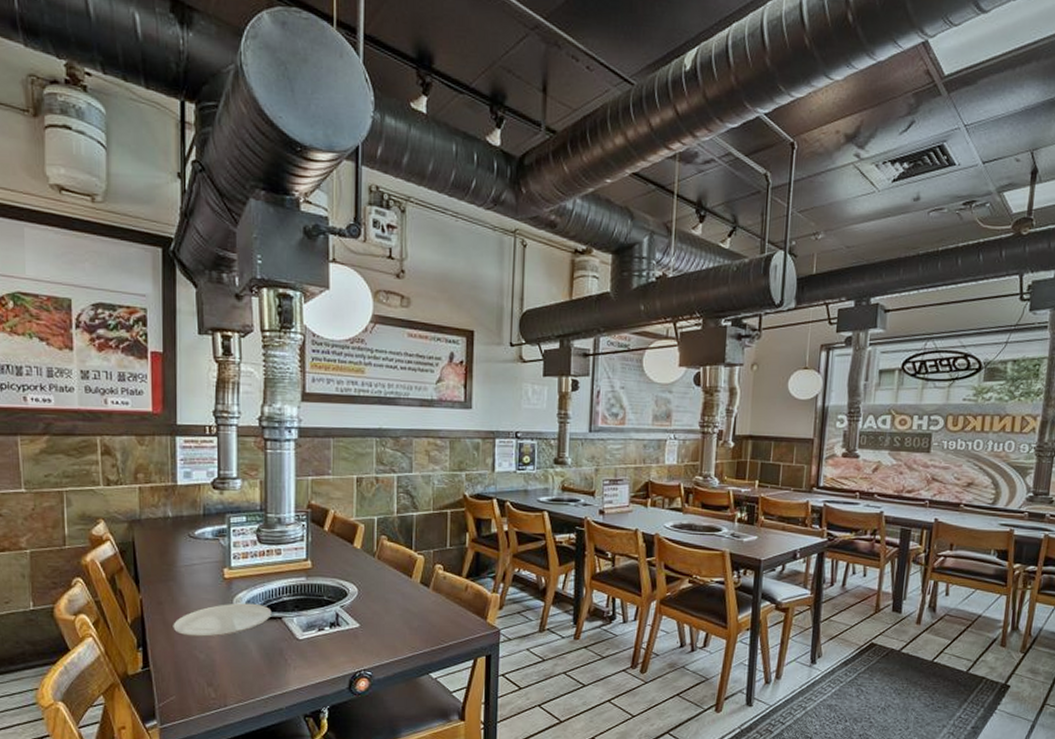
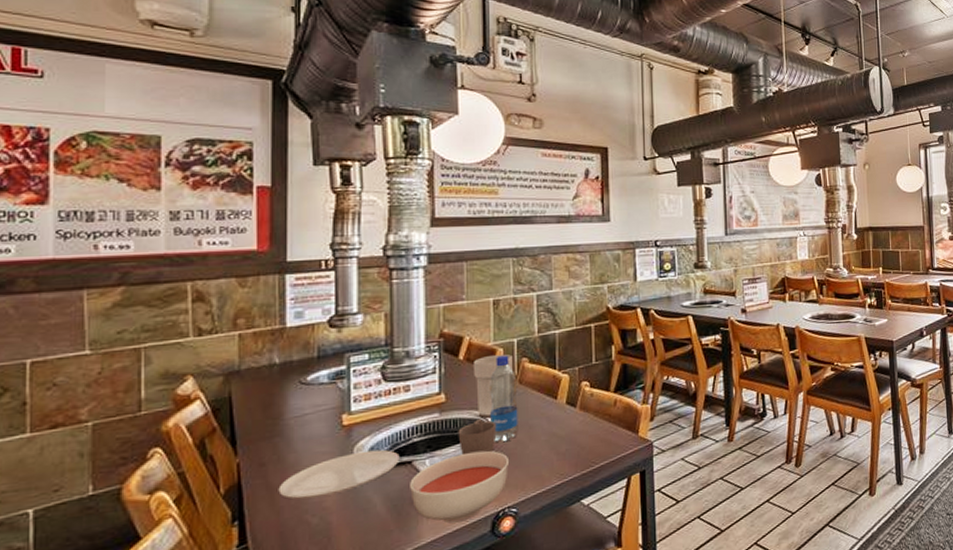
bowl: none [280,616,367,676] -> present [410,450,510,523]
cup: none [322,587,356,619] -> present [458,418,497,456]
cup: none [336,529,372,588] -> present [472,354,513,419]
bottle: none [351,531,376,612] -> present [490,355,518,443]

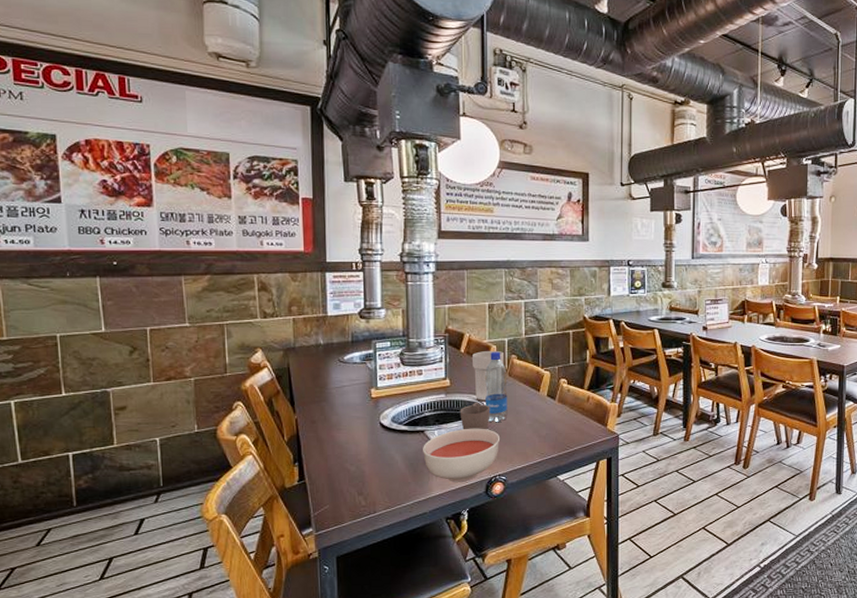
plate: present [278,449,400,500] -> none [325,419,415,452]

